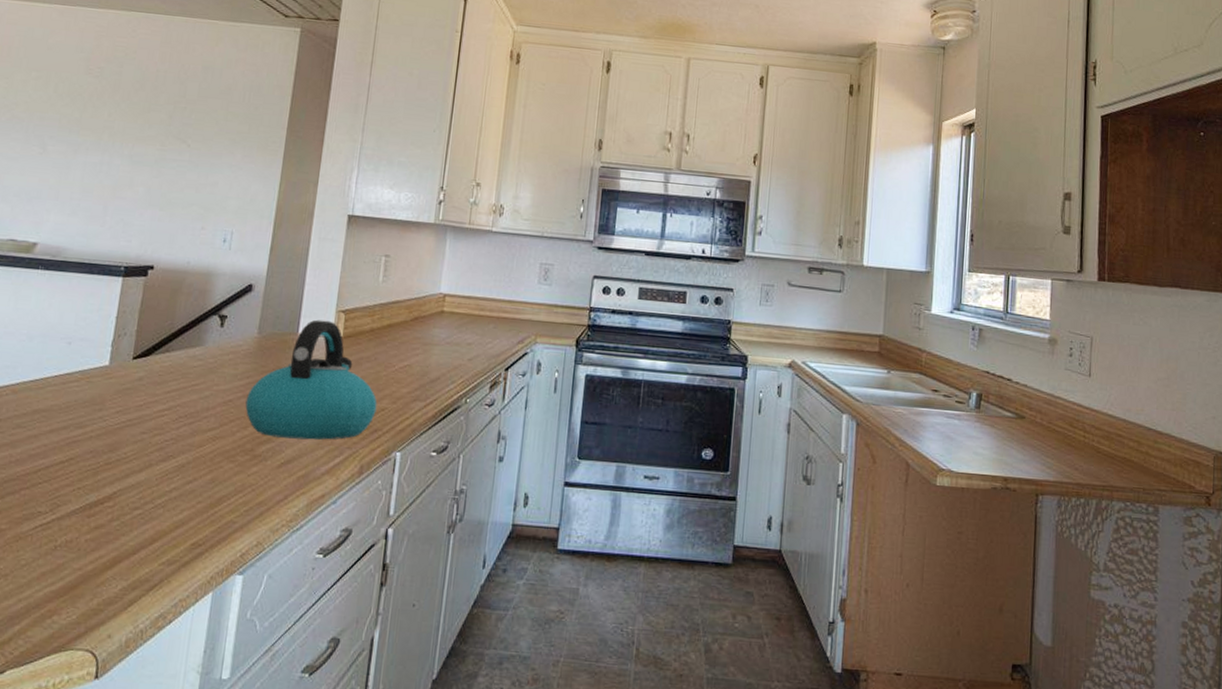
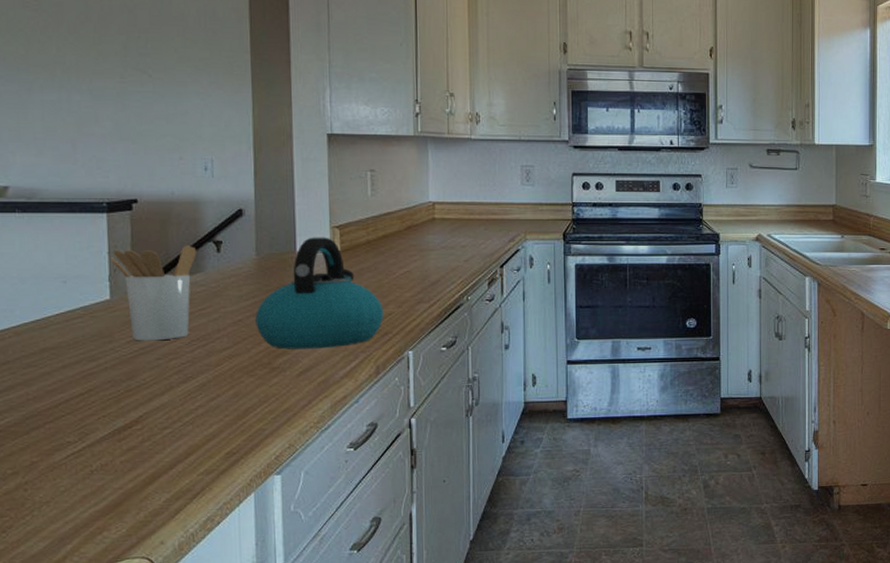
utensil holder: none [117,316,201,414] -> present [110,245,197,341]

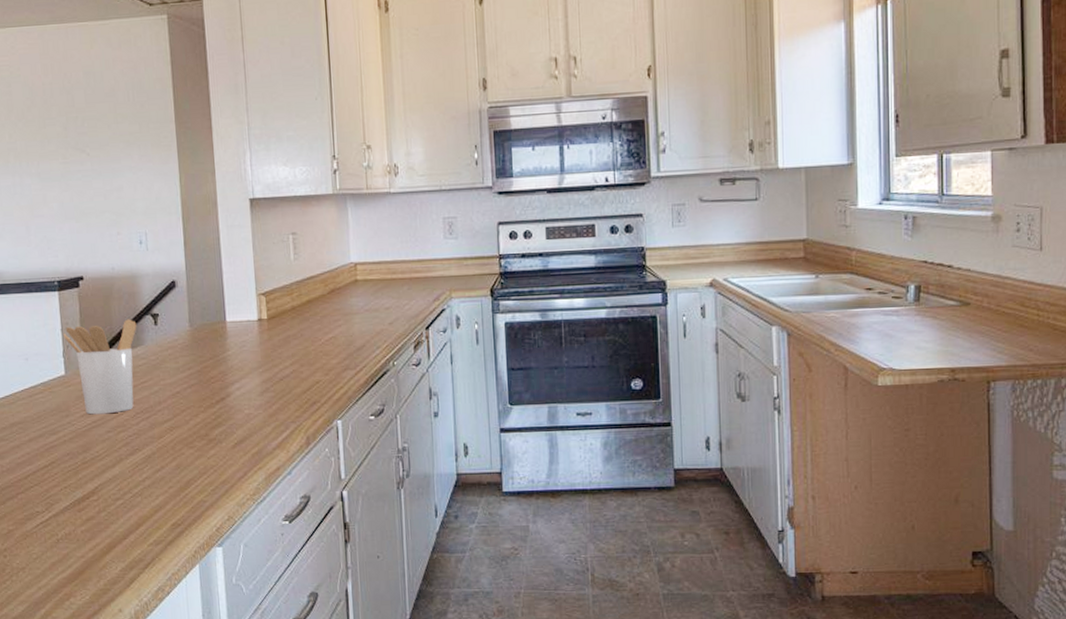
kettle: present [255,237,384,350] -> none [192,305,312,421]

